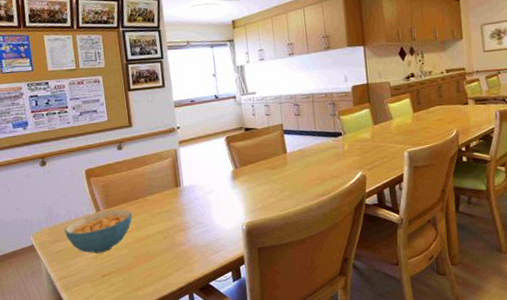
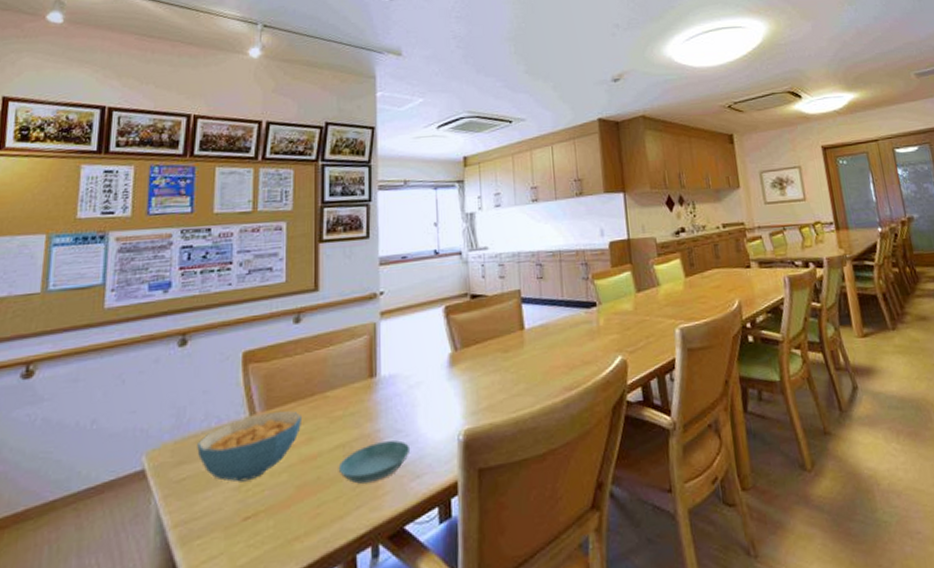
saucer: none [161,229,209,256] -> present [338,440,411,484]

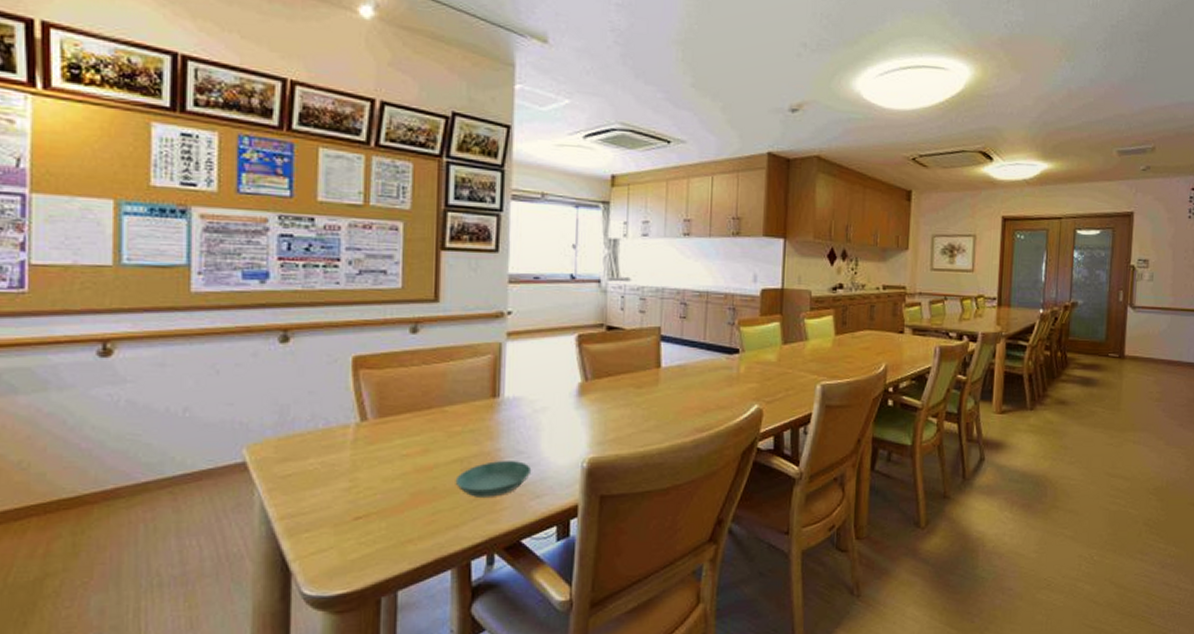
cereal bowl: present [197,411,301,482] -> none [303,419,417,484]

